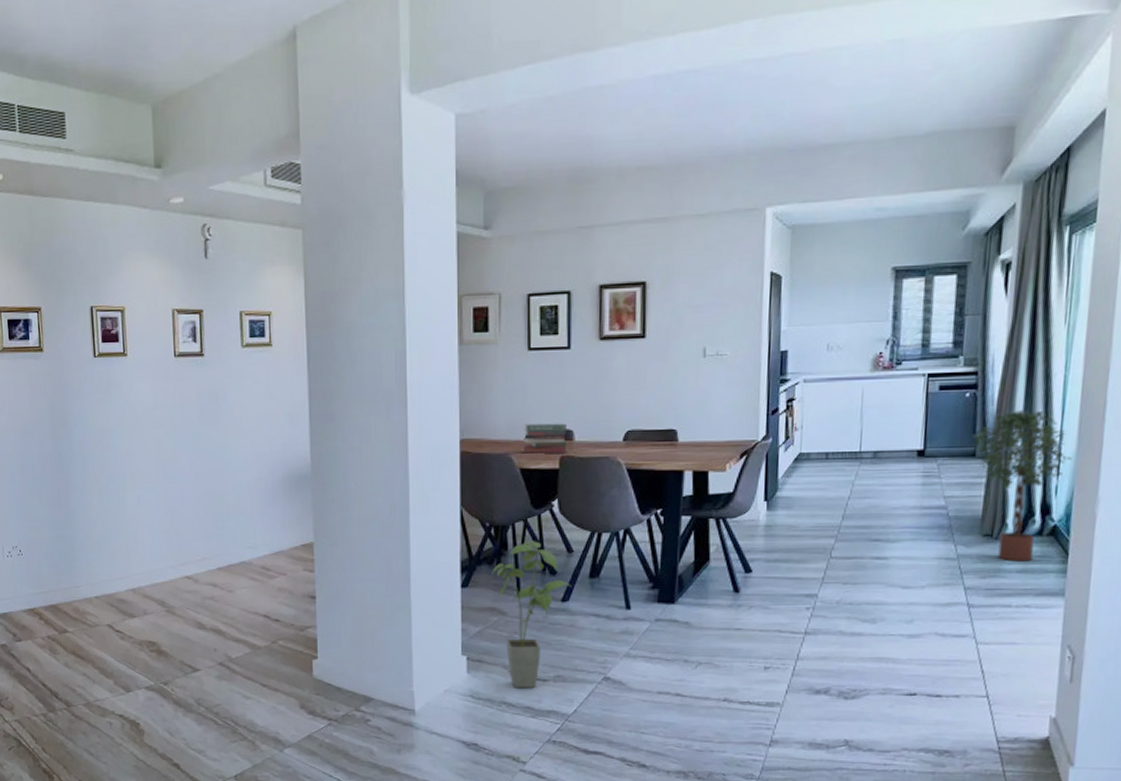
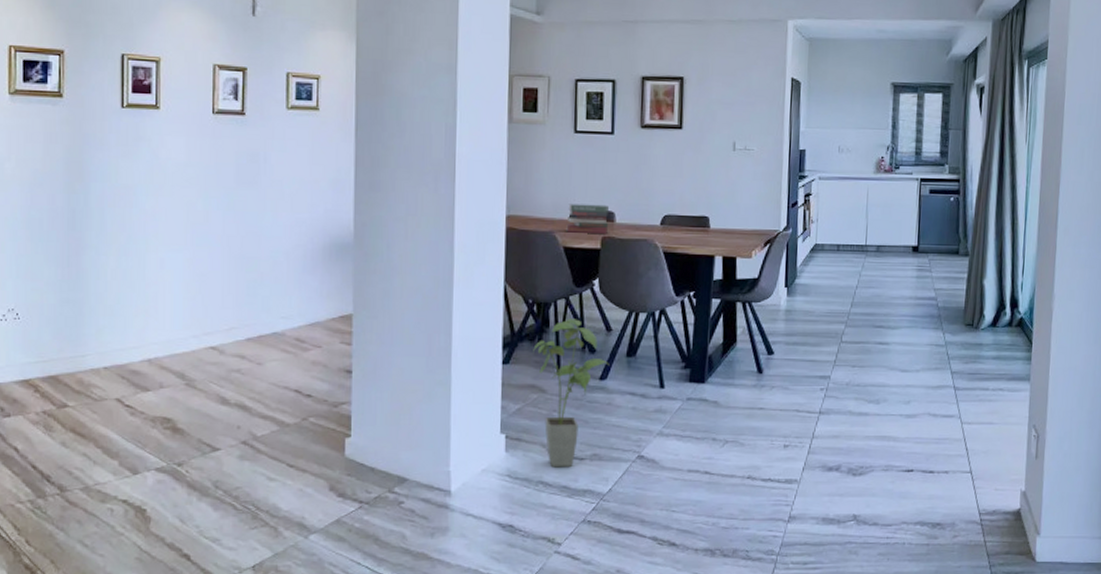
potted tree: present [971,409,1073,562] -> none [955,214,1034,349]

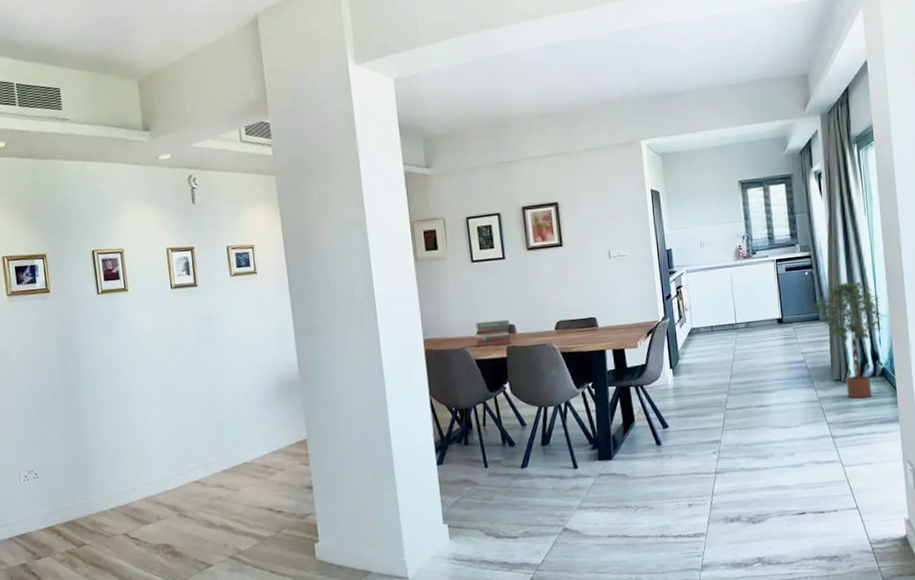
house plant: present [533,319,609,468] -> none [461,419,528,548]
potted tree: none [955,214,1034,349] -> present [813,281,887,399]

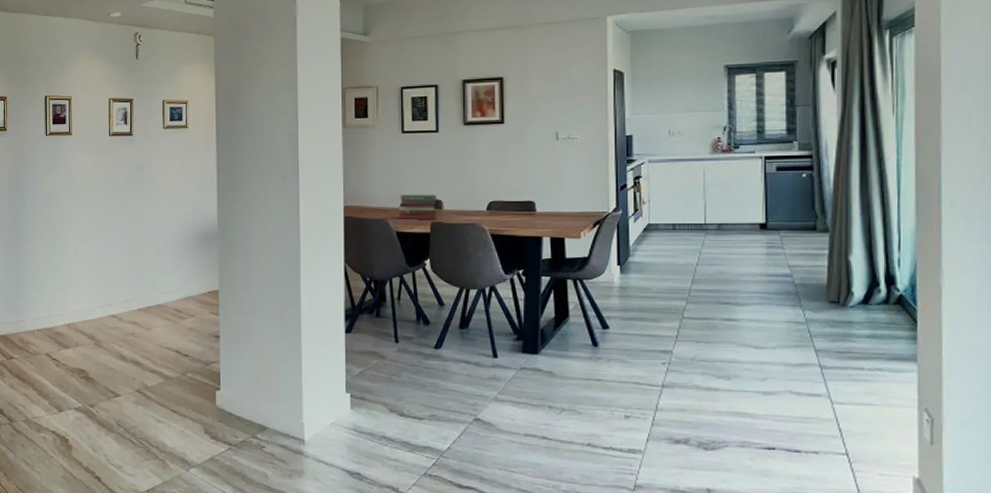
potted tree: present [813,281,887,399] -> none [810,188,912,328]

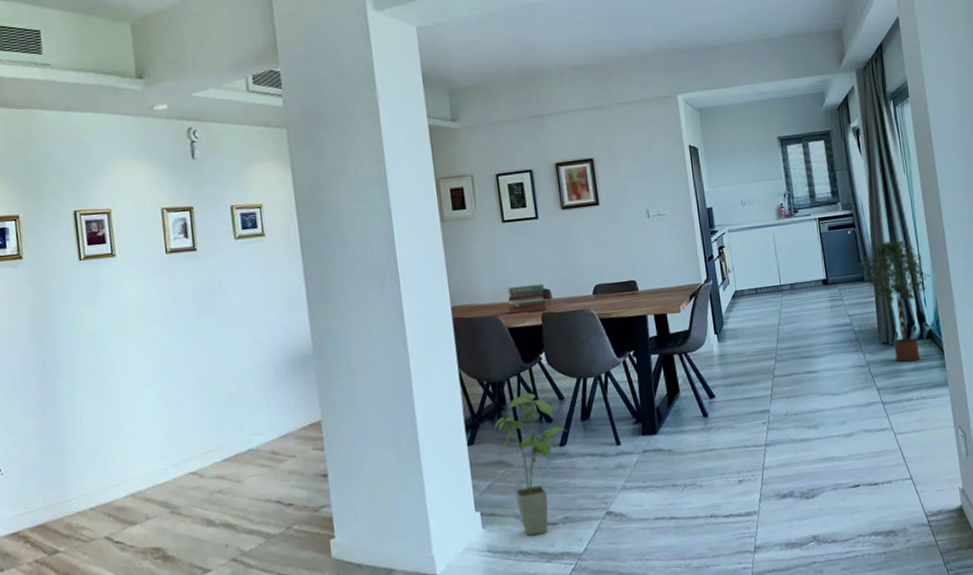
house plant: none [372,294,443,425] -> present [494,393,567,537]
potted tree: none [810,188,912,328] -> present [858,240,931,363]

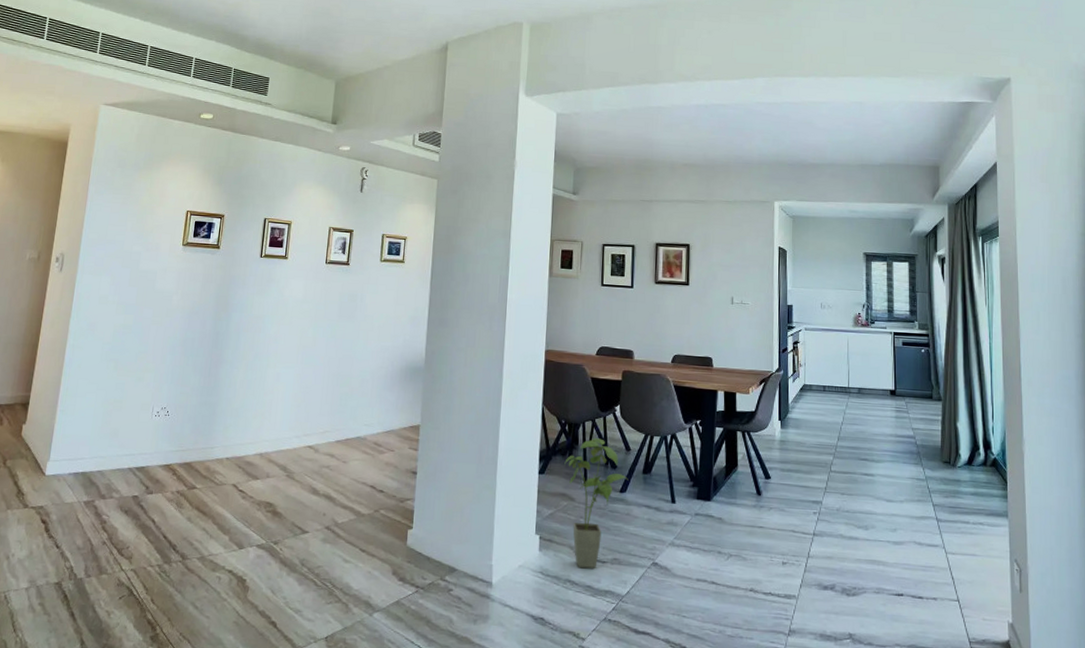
books: present [507,283,546,314] -> none [593,342,628,369]
potted tree: present [858,240,931,363] -> none [928,365,1002,486]

